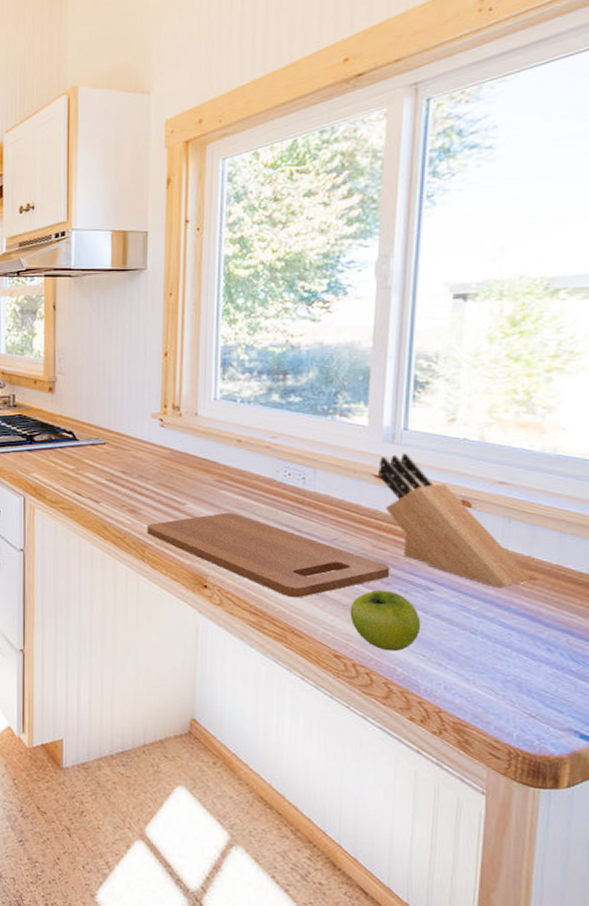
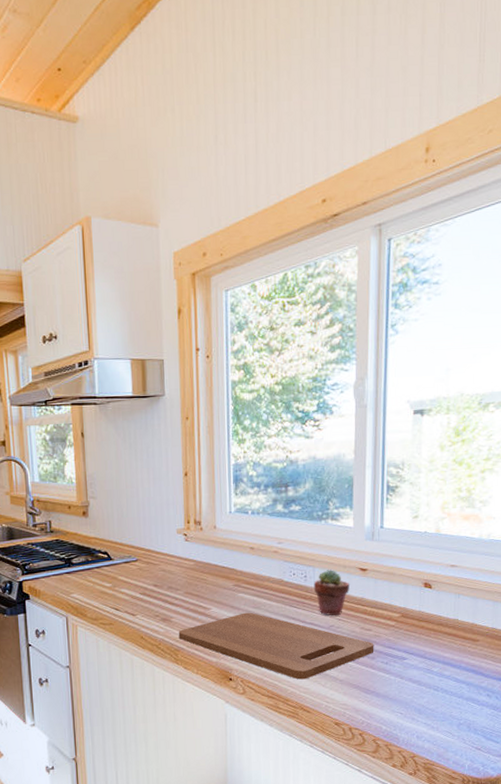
potted succulent: none [313,473,361,527] -> present [313,570,350,616]
fruit: present [350,589,421,652] -> none [345,664,398,714]
knife block: present [378,453,531,588] -> none [362,548,475,652]

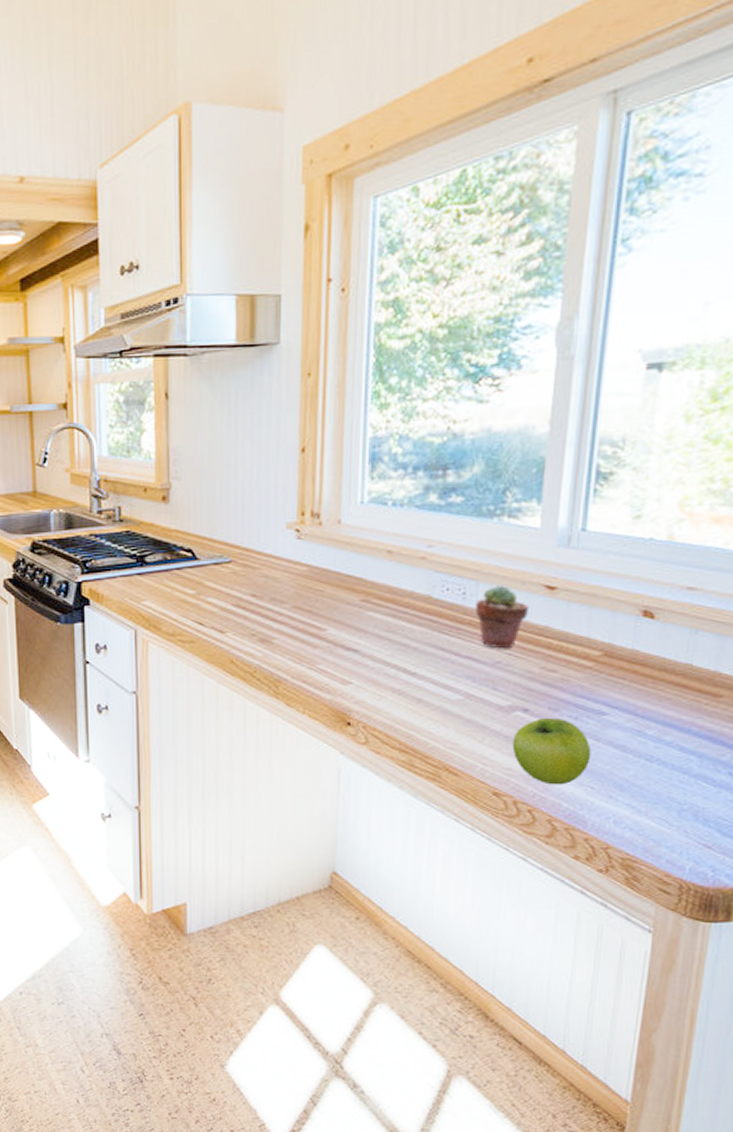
cutting board: present [178,612,374,680] -> none [281,637,559,731]
fruit: none [345,664,398,714] -> present [512,717,591,785]

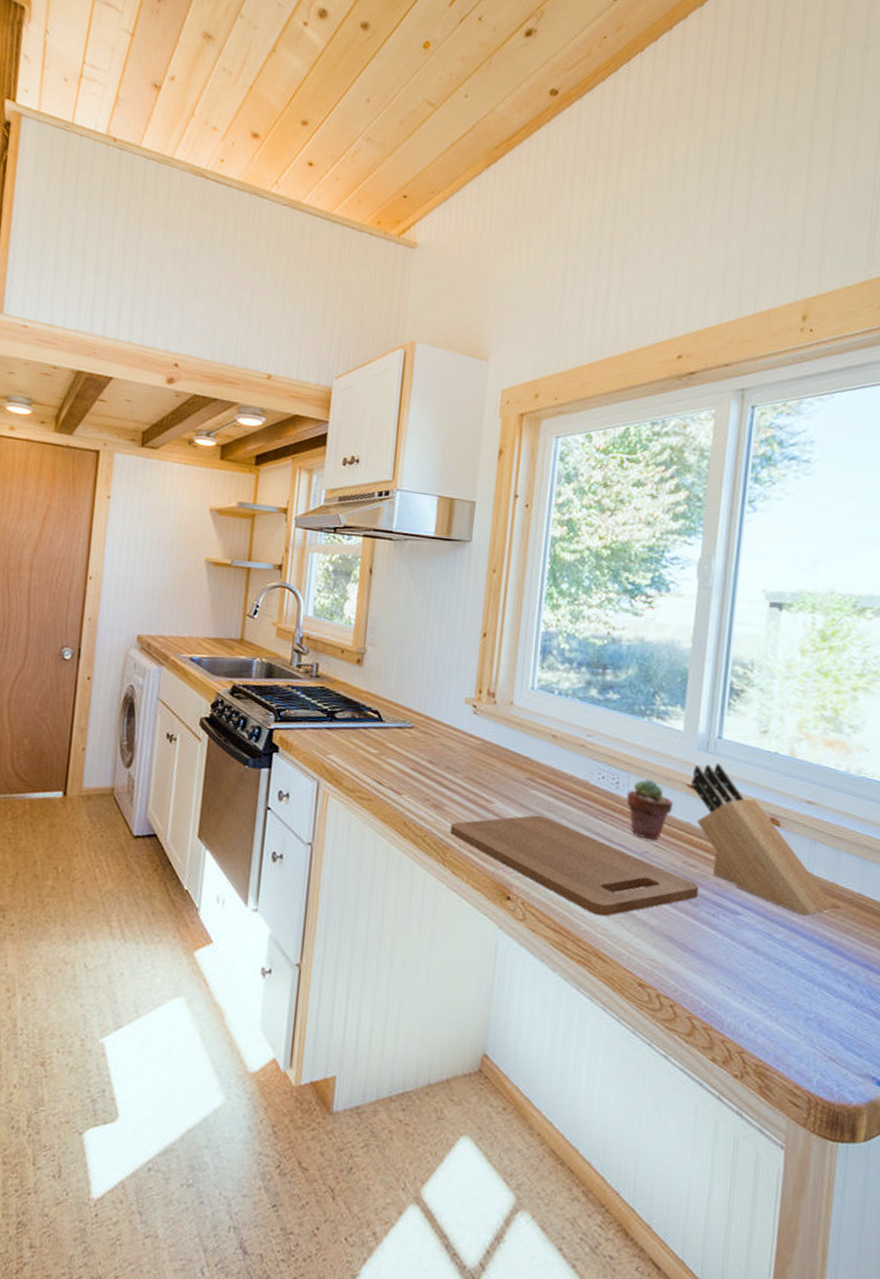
cutting board: none [281,637,559,731] -> present [450,815,699,917]
fruit: present [512,717,591,785] -> none [656,911,727,982]
knife block: none [550,558,716,709] -> present [691,763,834,916]

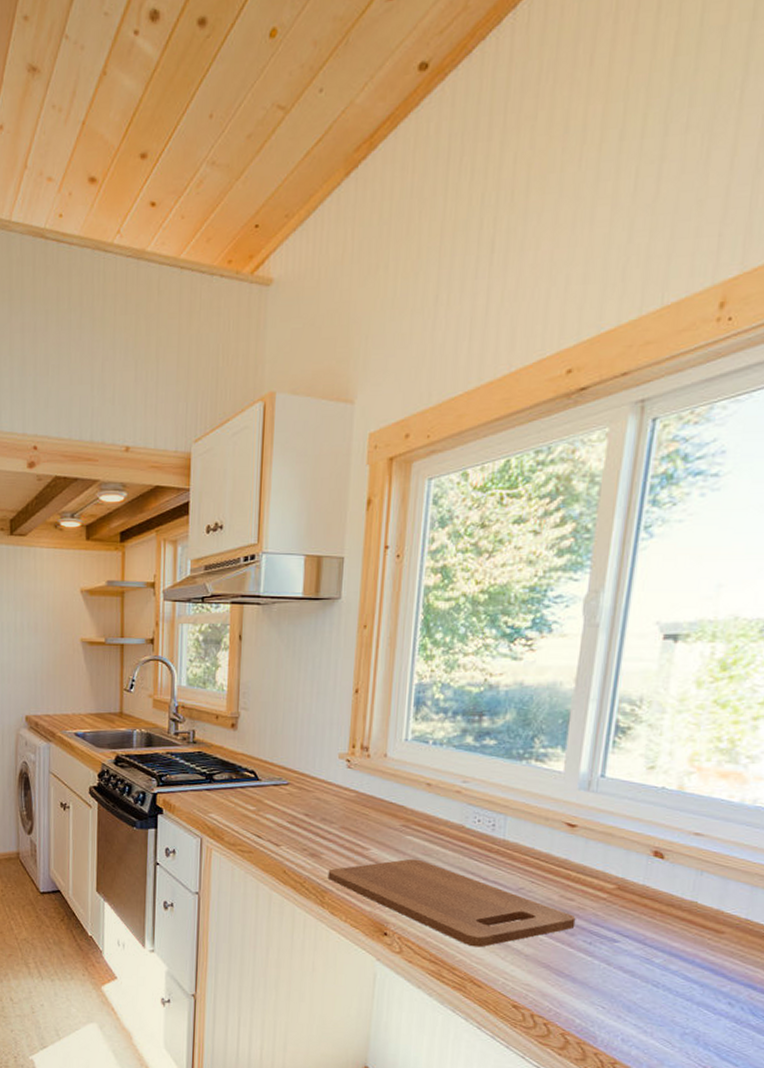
potted succulent: present [626,779,674,840] -> none [502,820,552,876]
knife block: present [691,763,834,916] -> none [571,801,719,942]

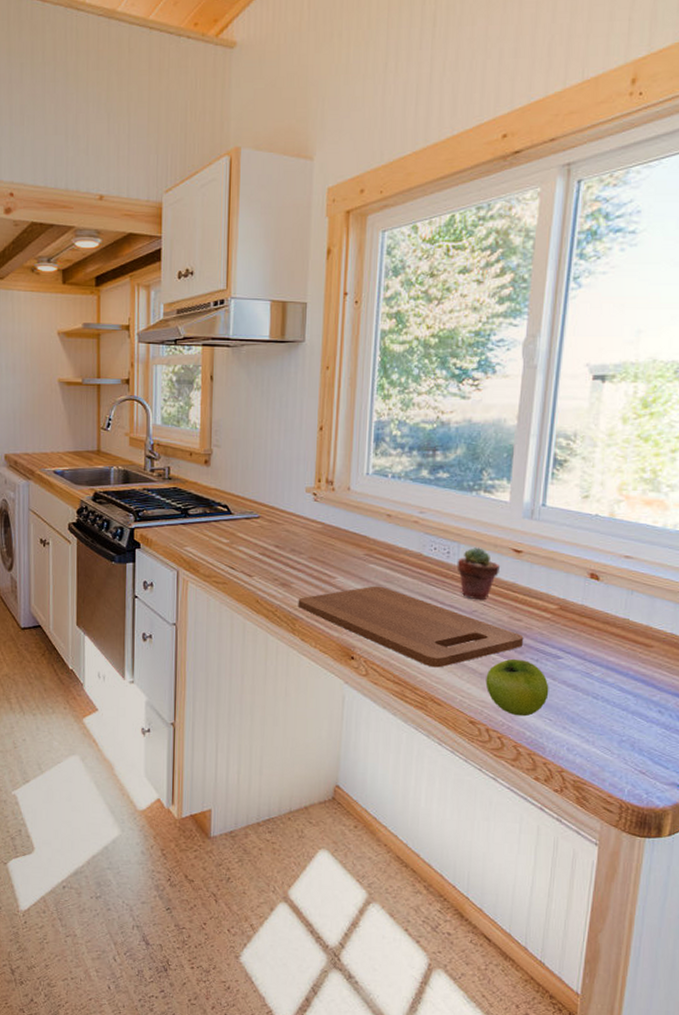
potted succulent: none [502,820,552,876] -> present [457,547,501,599]
fruit: none [531,940,603,1003] -> present [485,658,549,717]

